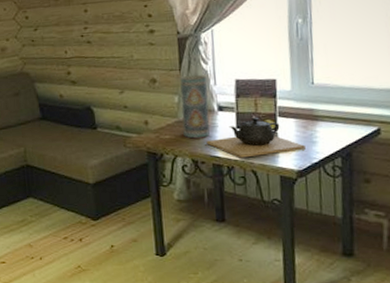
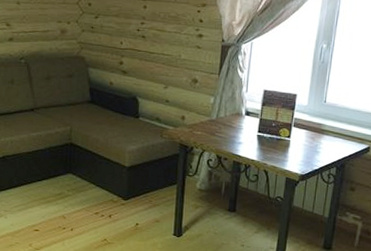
vase: present [180,74,210,139] -> none [213,80,241,138]
teapot: present [206,117,305,158] -> none [231,124,310,159]

